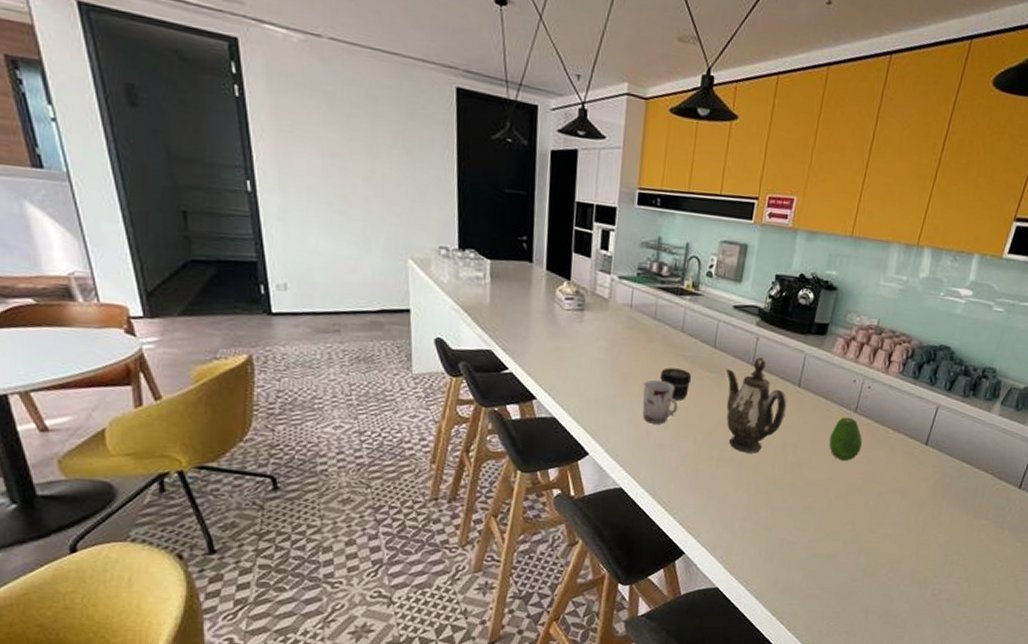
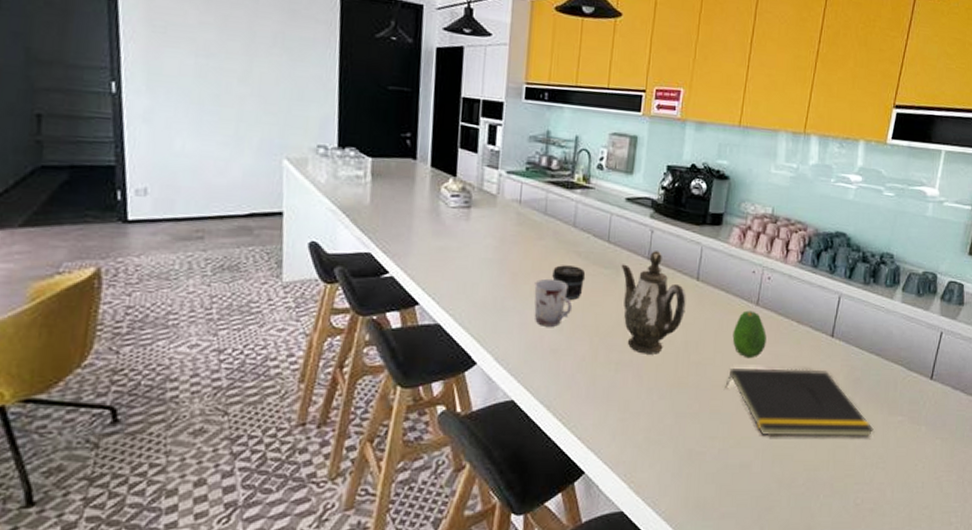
notepad: none [819,469,958,537] -> present [725,368,874,437]

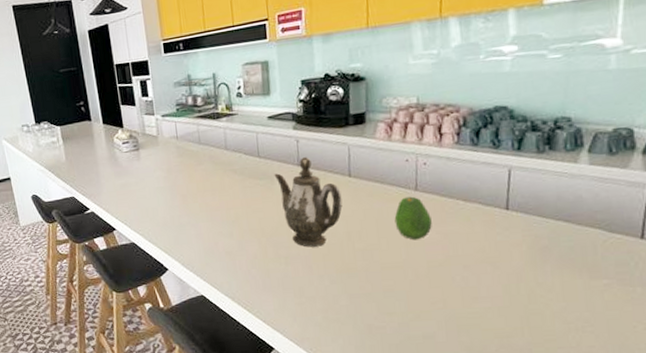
cup: present [534,278,572,327] -> none [202,195,237,235]
jar: present [552,265,586,300] -> none [215,181,245,210]
notepad: present [725,368,874,437] -> none [395,243,573,309]

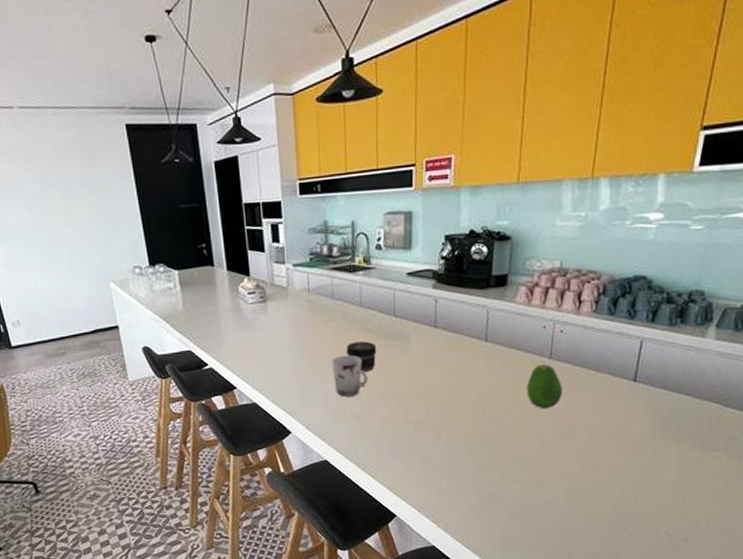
cup: none [202,195,237,235] -> present [332,355,367,397]
jar: none [215,181,245,210] -> present [346,341,377,372]
teapot: present [274,157,343,247] -> none [409,318,476,413]

